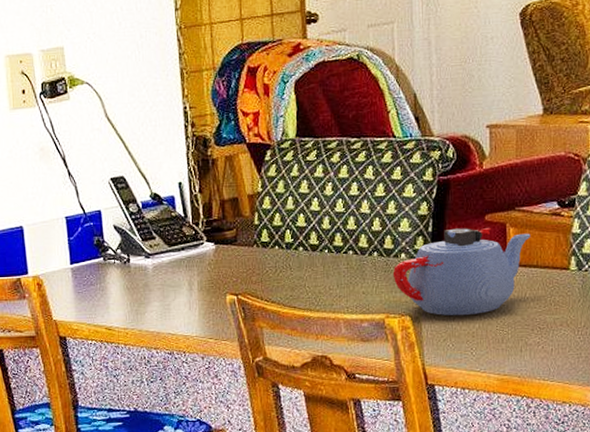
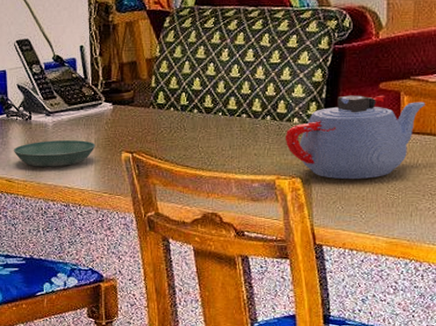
saucer: none [112,283,199,313] -> present [13,140,96,167]

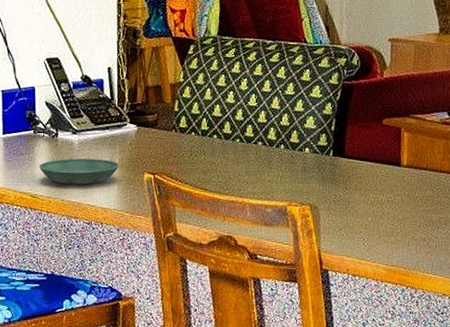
teapot: present [285,95,425,180] -> none [296,129,423,209]

